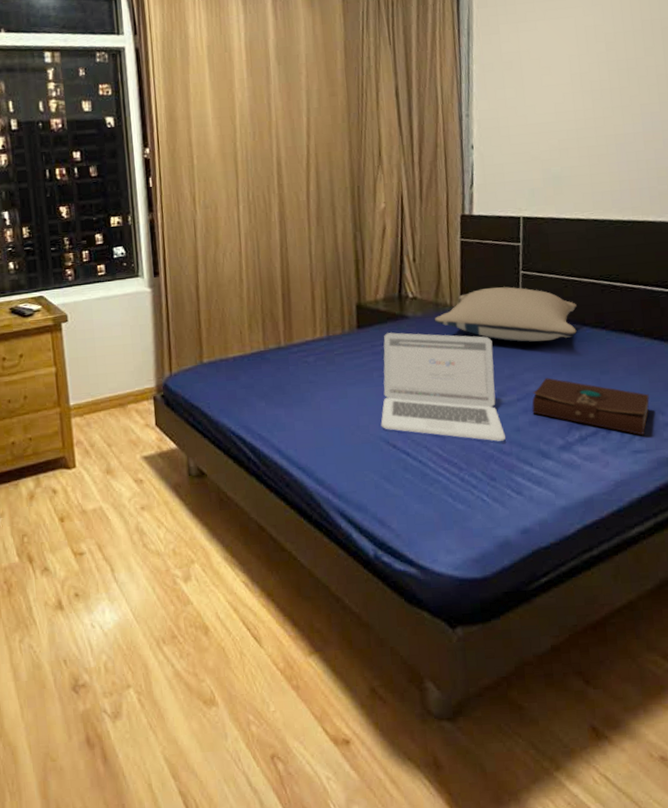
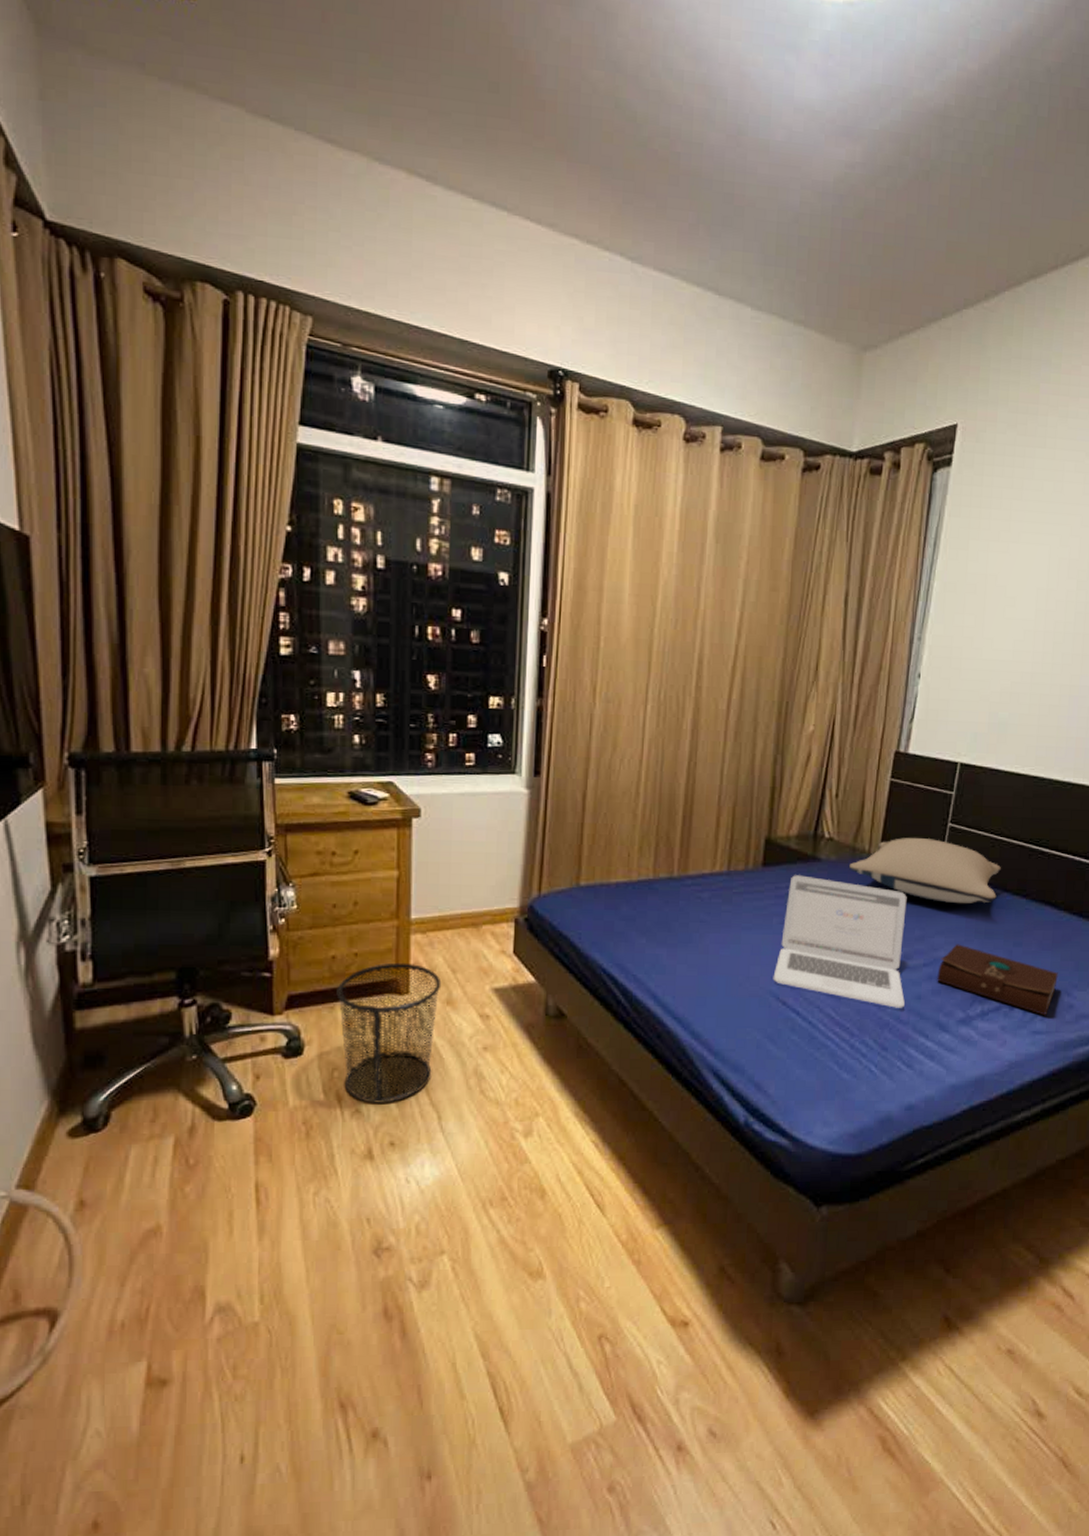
waste bin: none [18,442,102,562] -> present [336,962,442,1103]

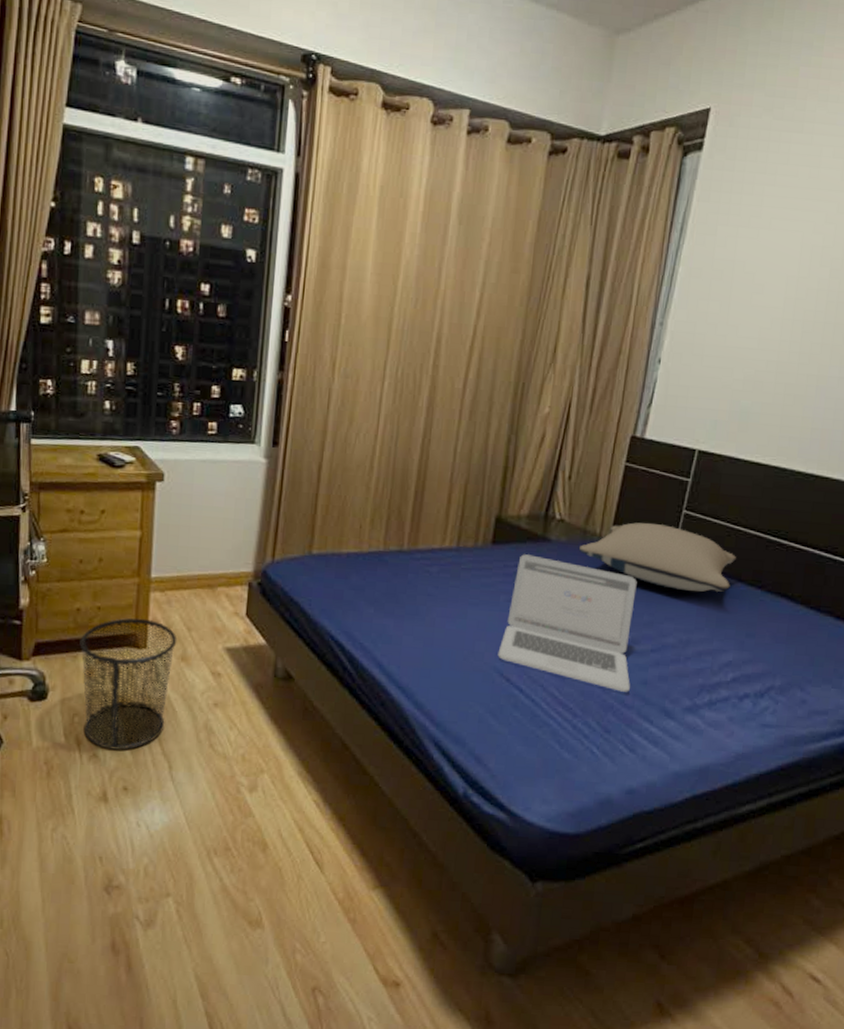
book: present [937,944,1058,1016] -> none [664,631,792,710]

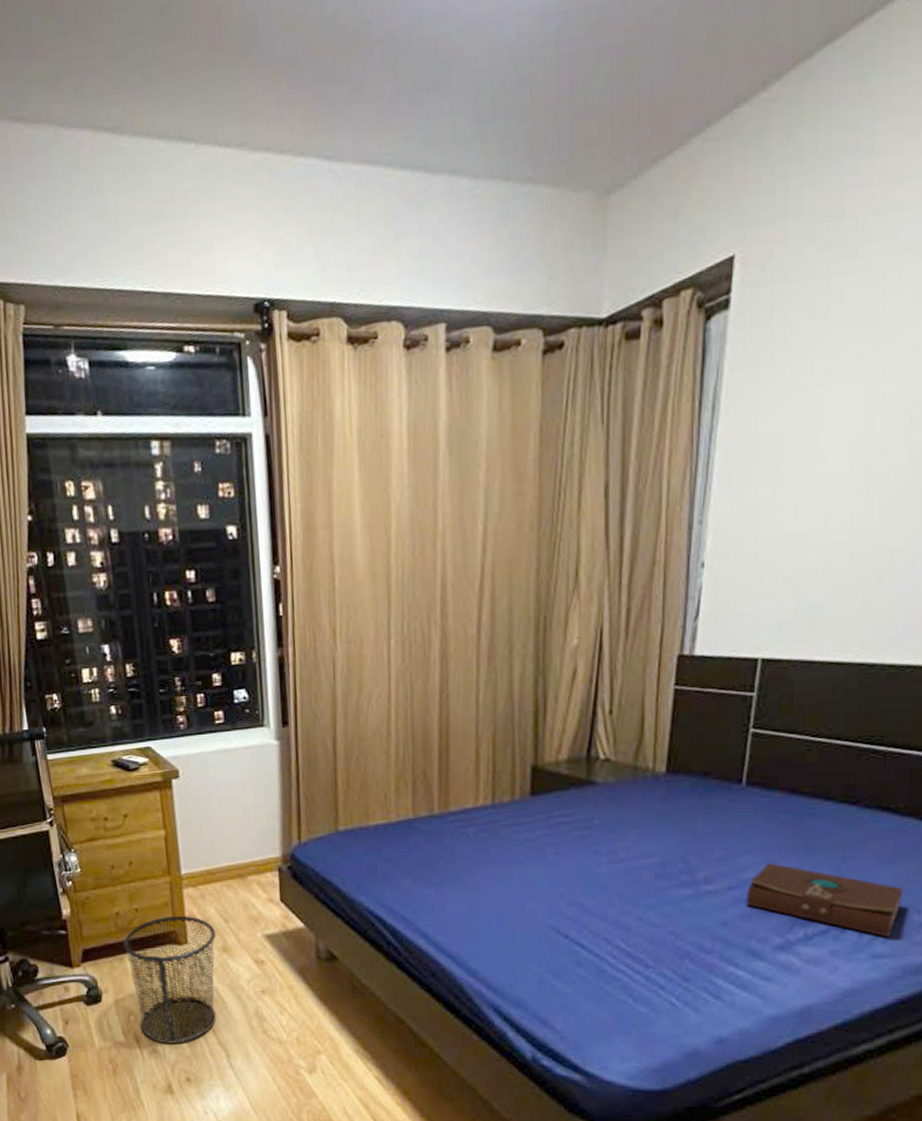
laptop: present [497,554,637,692] -> none [551,801,707,936]
pillow: present [579,522,737,592] -> none [631,748,823,819]
book: none [664,631,792,710] -> present [746,863,903,938]

